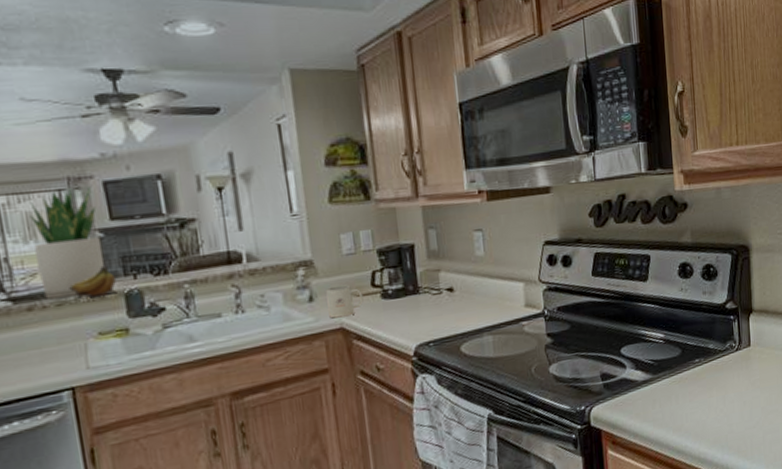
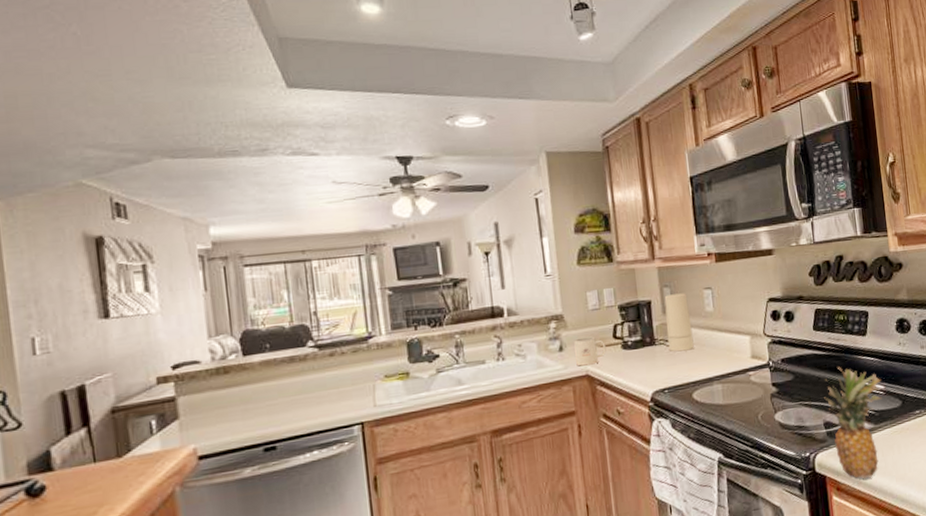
planter: present [29,186,104,299] -> none [335,252,391,346]
fruit: present [69,265,117,298] -> none [363,318,401,346]
canister: none [429,235,463,301] -> present [664,293,694,352]
fruit: none [601,315,662,432] -> present [824,367,882,479]

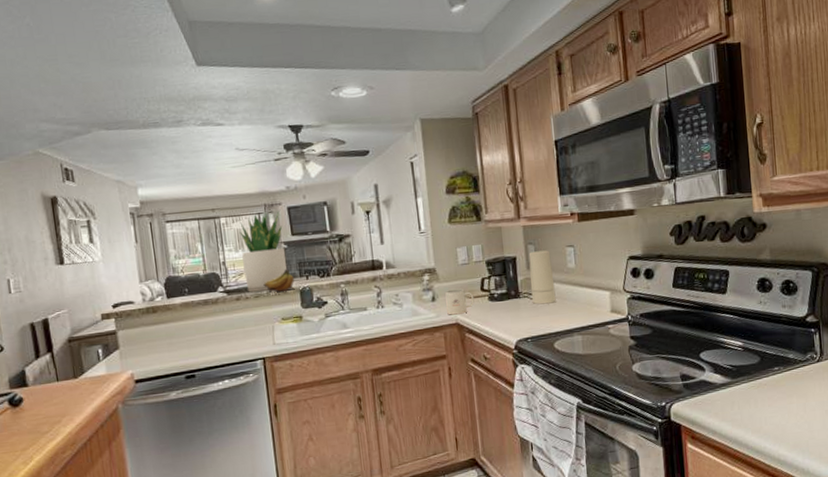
planter: none [335,252,391,346] -> present [239,211,287,292]
fruit: none [363,318,401,346] -> present [263,269,295,293]
fruit: present [824,367,882,479] -> none [681,323,740,430]

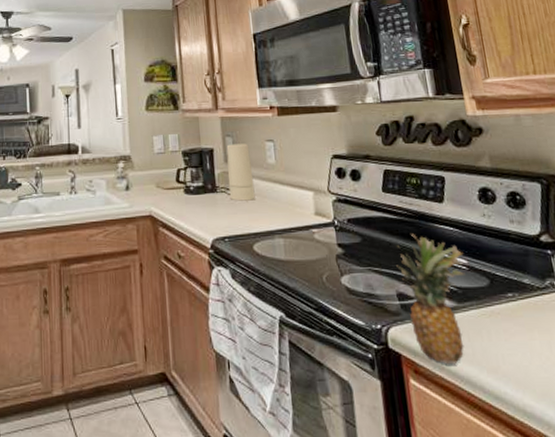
mug: present [444,288,475,315] -> none [139,178,169,206]
fruit: none [681,323,740,430] -> present [396,234,466,365]

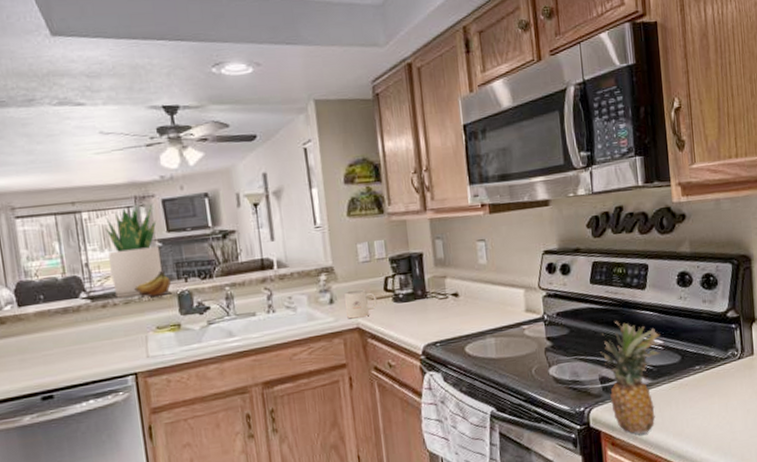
mug: none [139,178,169,206] -> present [344,289,377,319]
canister: present [226,143,255,201] -> none [436,245,467,305]

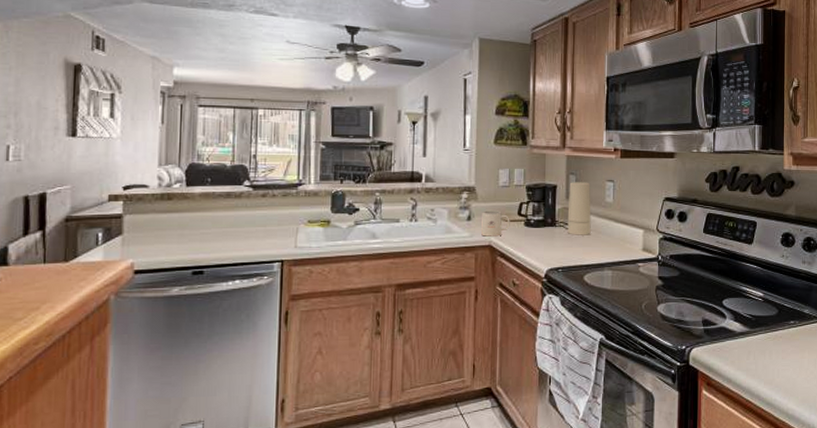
planter: present [105,204,162,298] -> none [275,109,323,190]
fruit: present [134,270,172,298] -> none [294,170,329,194]
canister: none [436,245,467,305] -> present [567,182,591,235]
fruit: present [600,321,661,435] -> none [706,270,761,379]

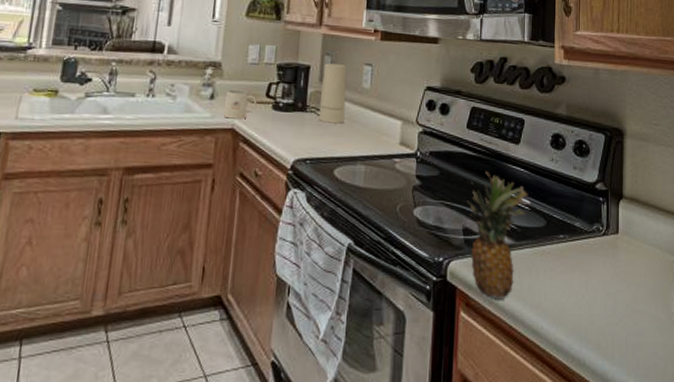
fruit: none [706,270,761,379] -> present [467,171,529,300]

